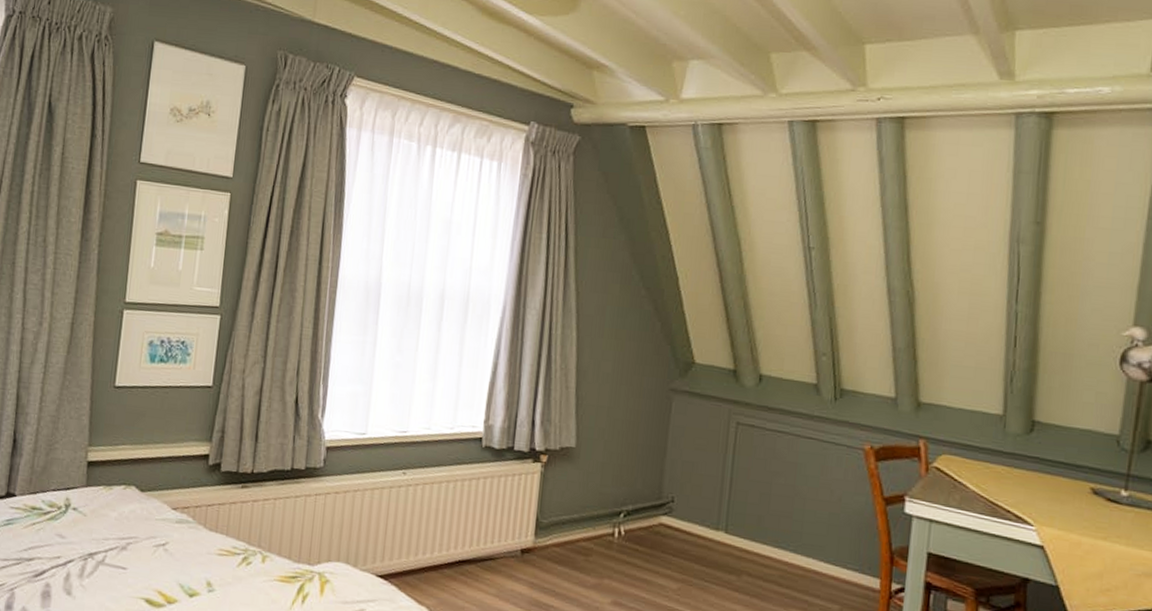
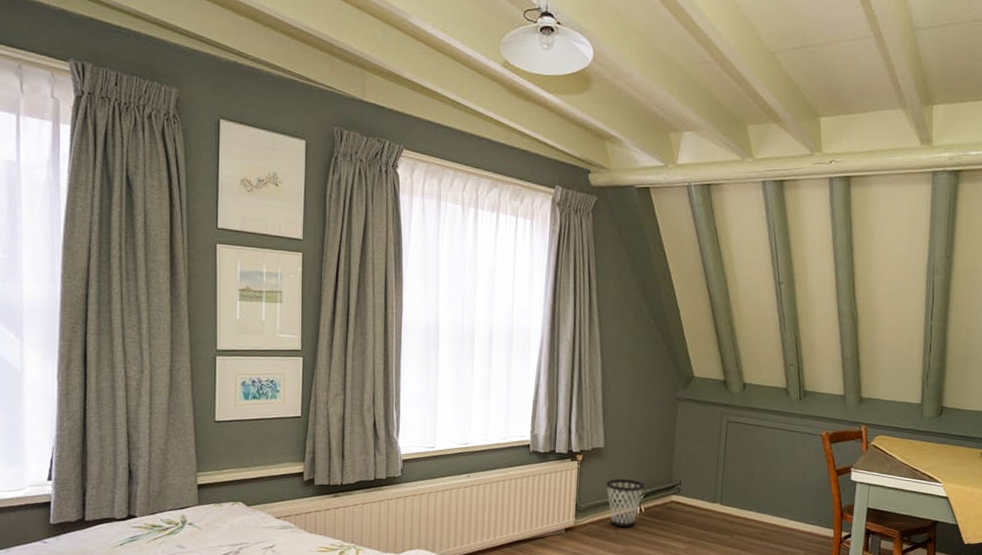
wastebasket: none [576,488,625,555] -> present [606,478,644,528]

